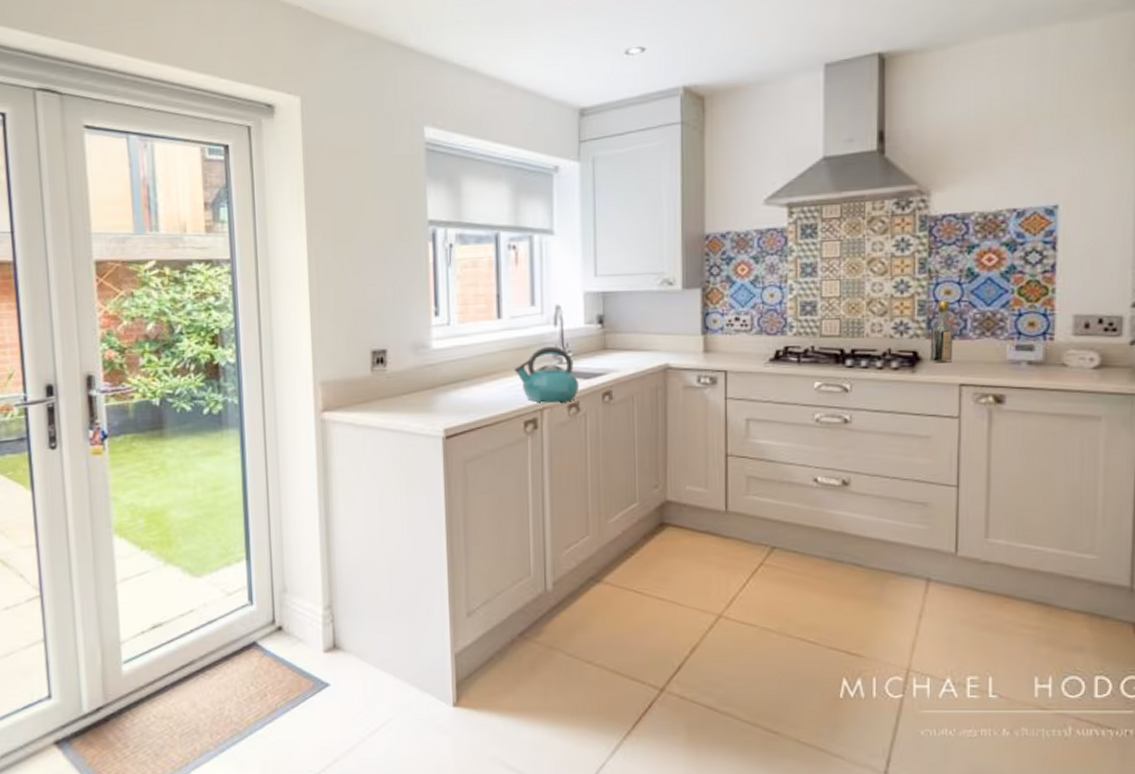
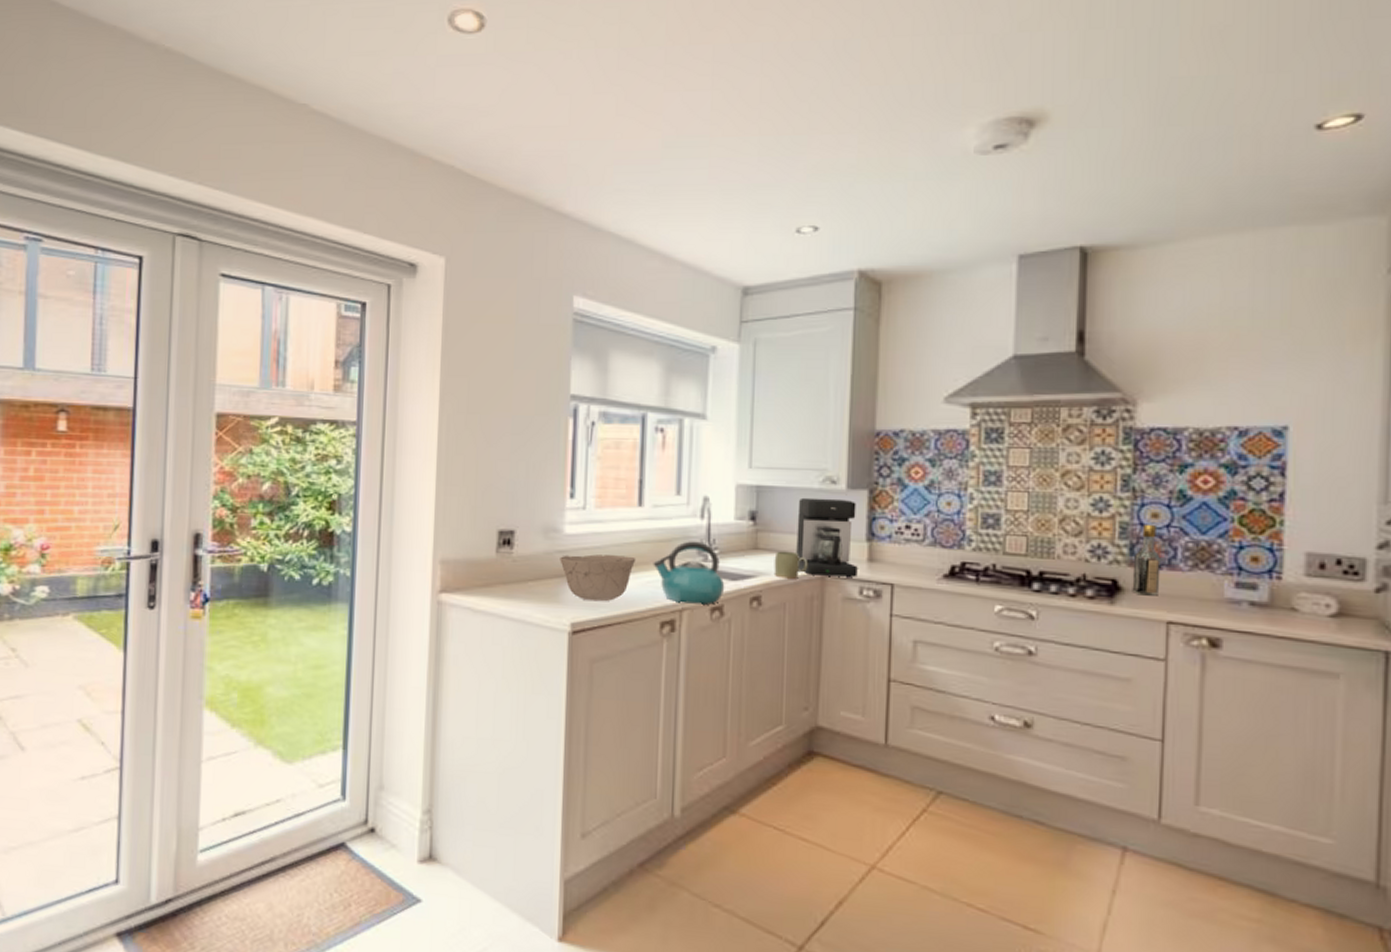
bowl: none [430,364,499,408] -> present [560,554,636,602]
mug: none [621,349,652,374] -> present [774,551,809,579]
coffee maker: none [640,298,695,369] -> present [796,497,858,577]

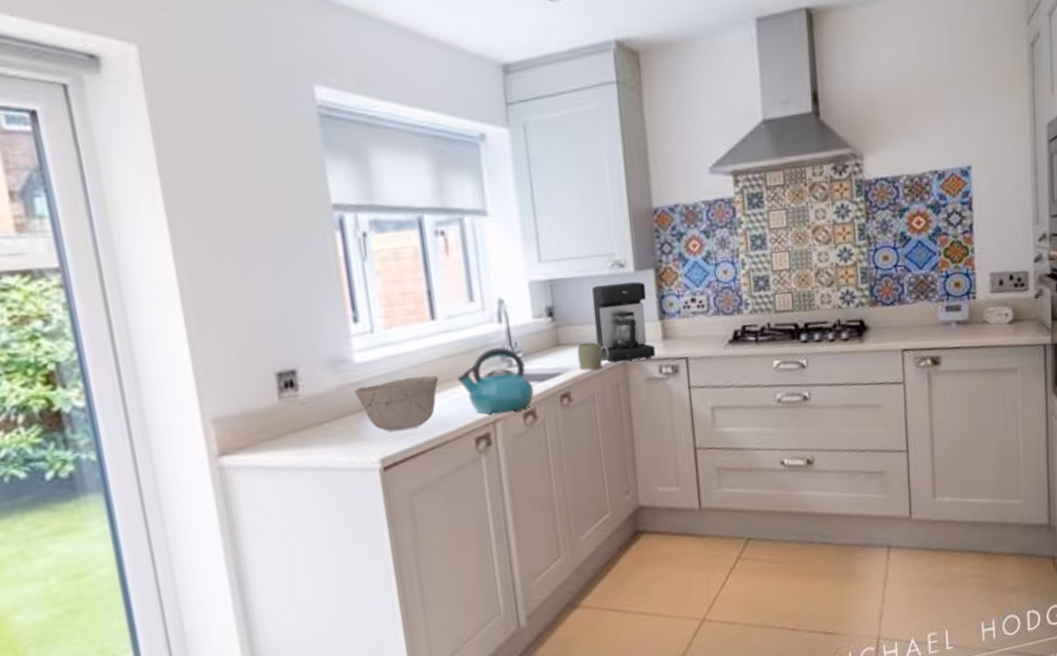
bottle: present [1132,524,1161,596] -> none [874,266,894,331]

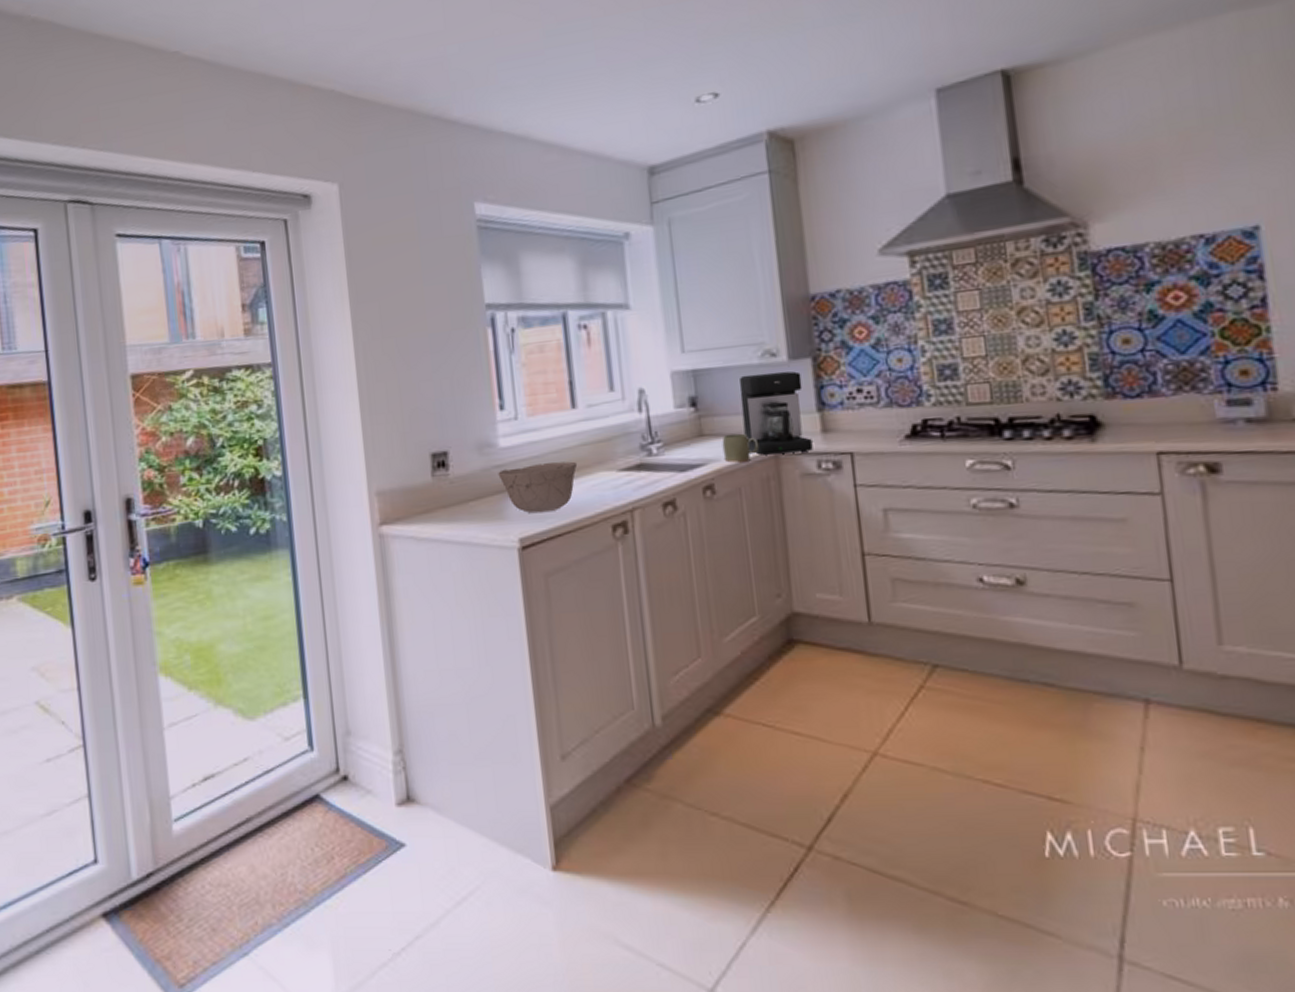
kettle: present [457,347,534,415] -> none [595,436,675,503]

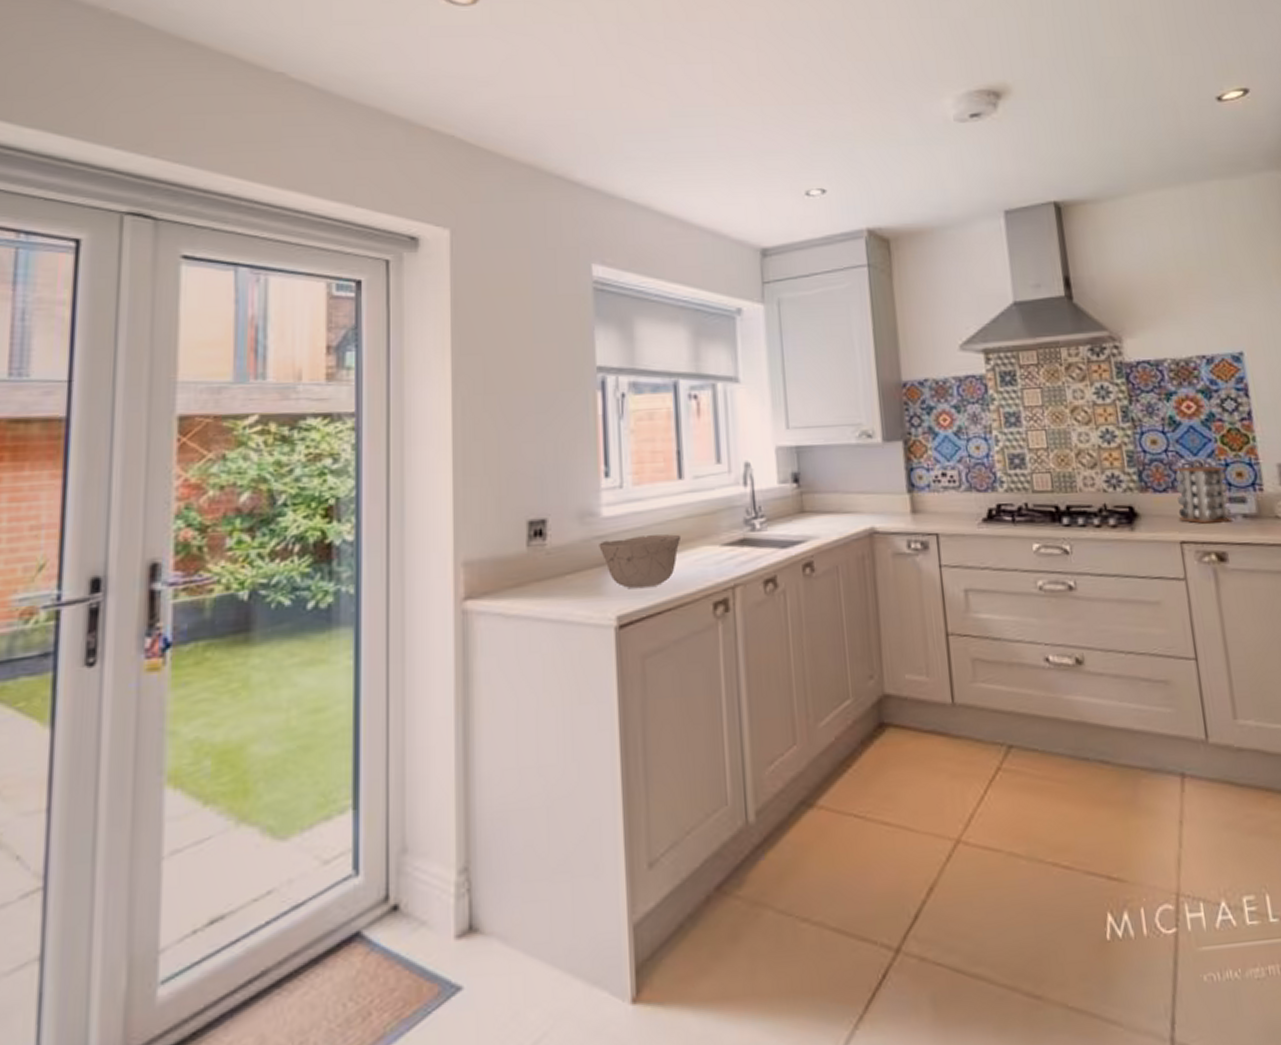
mug: present [722,433,759,463] -> none [821,511,856,540]
coffee maker: present [739,371,813,455] -> none [839,452,904,534]
spice rack: none [1151,356,1230,432] -> present [1173,458,1232,525]

